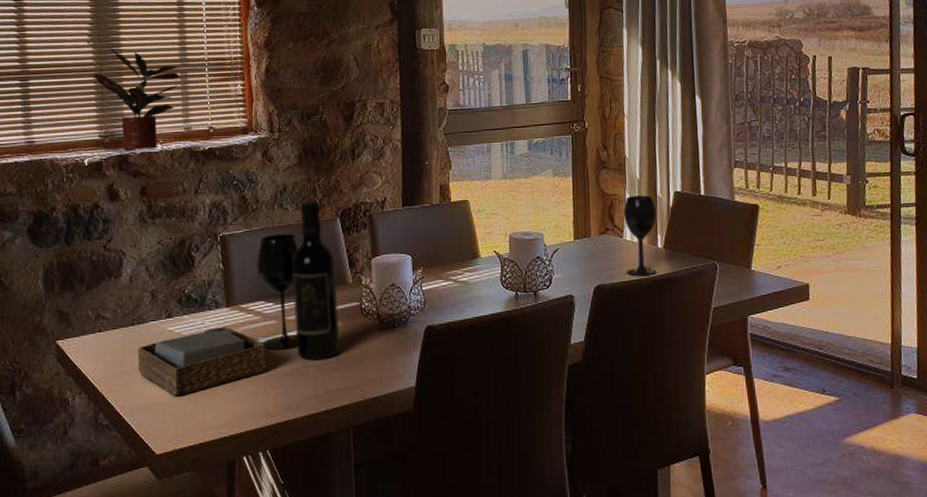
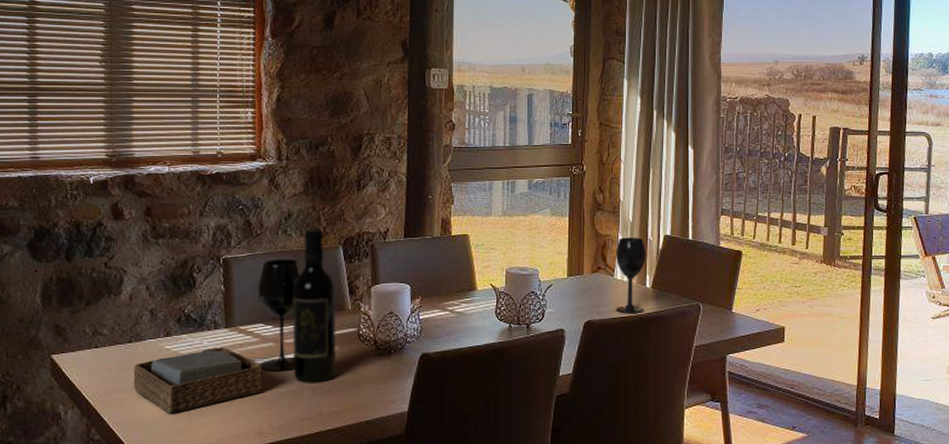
potted plant: present [92,47,179,152] -> none [102,68,191,172]

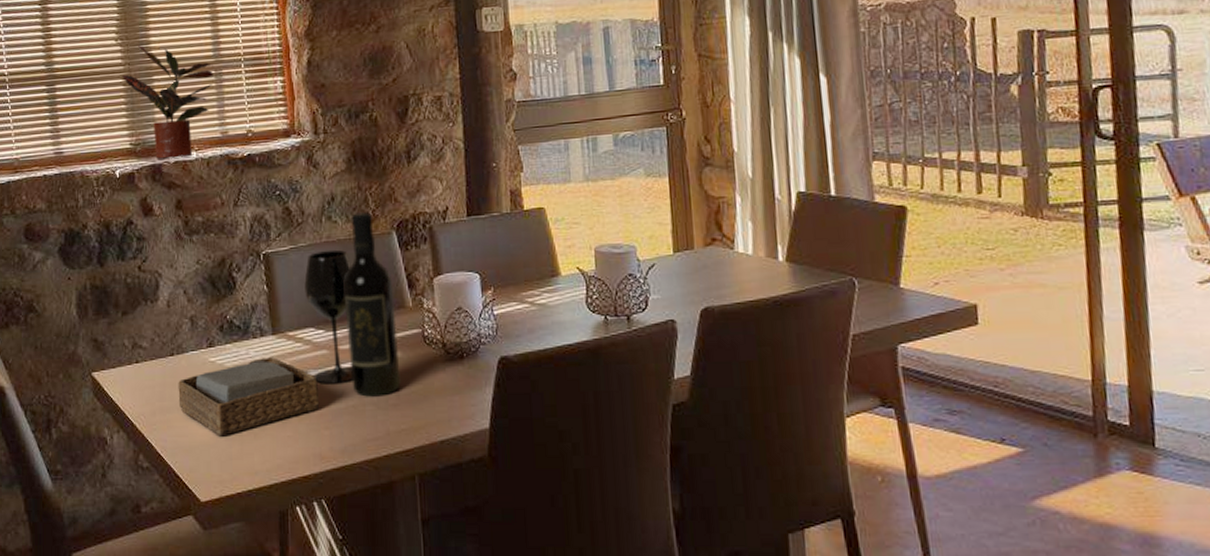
potted plant: none [102,68,191,172] -> present [121,44,214,161]
wine glass: present [616,237,647,314] -> none [734,197,777,297]

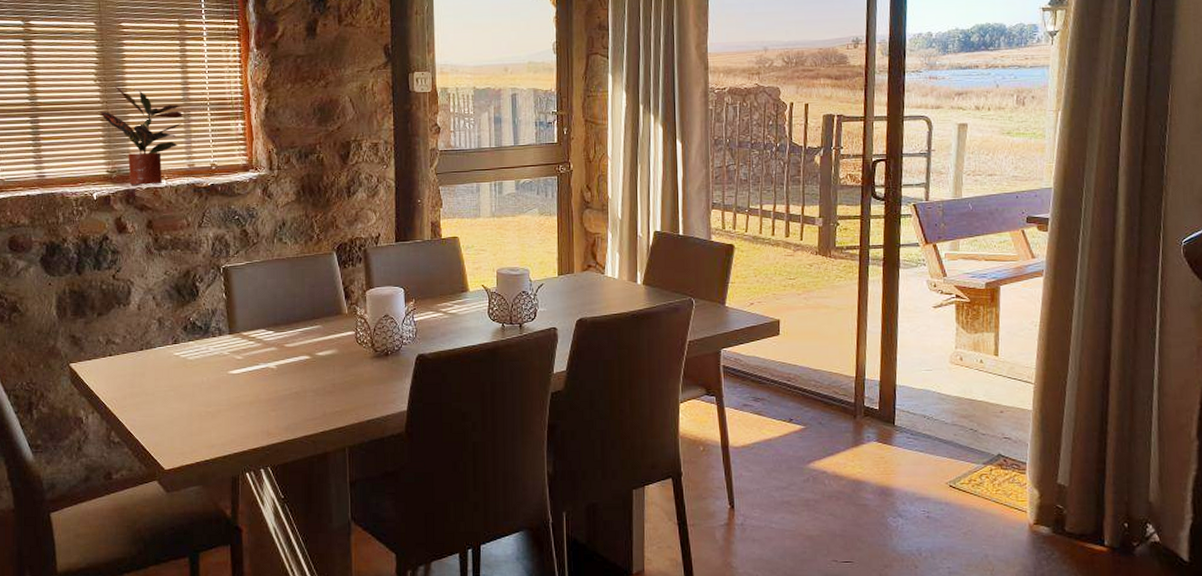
napkin holder: present [178,356,320,437] -> none [146,352,268,417]
wineglass: present [304,249,353,384] -> none [258,266,298,375]
wine bottle: present [342,211,402,397] -> none [290,235,337,385]

